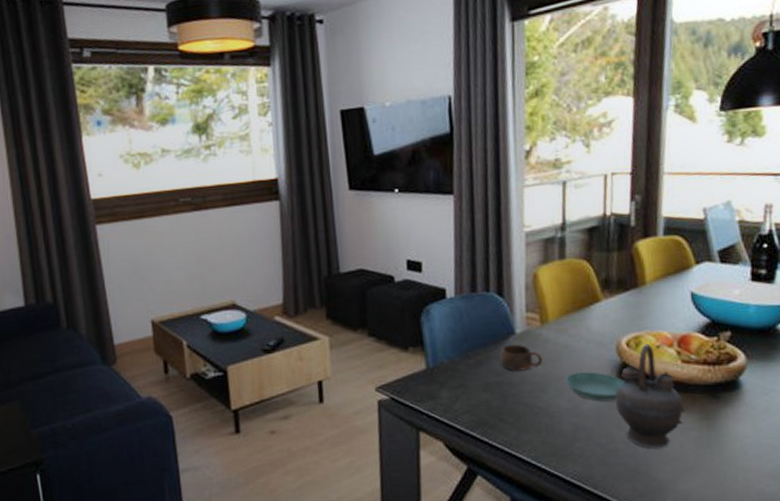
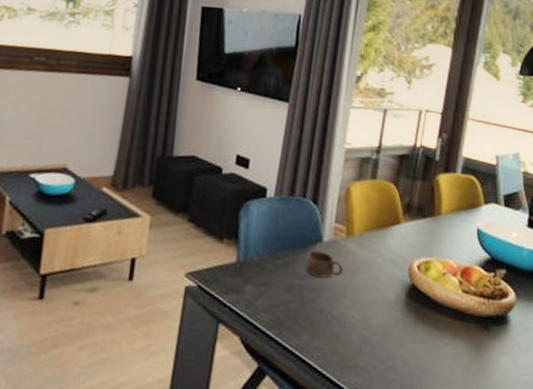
saucer: present [564,372,625,402] -> none [359,287,412,319]
teapot: present [614,343,685,448] -> none [401,269,460,371]

